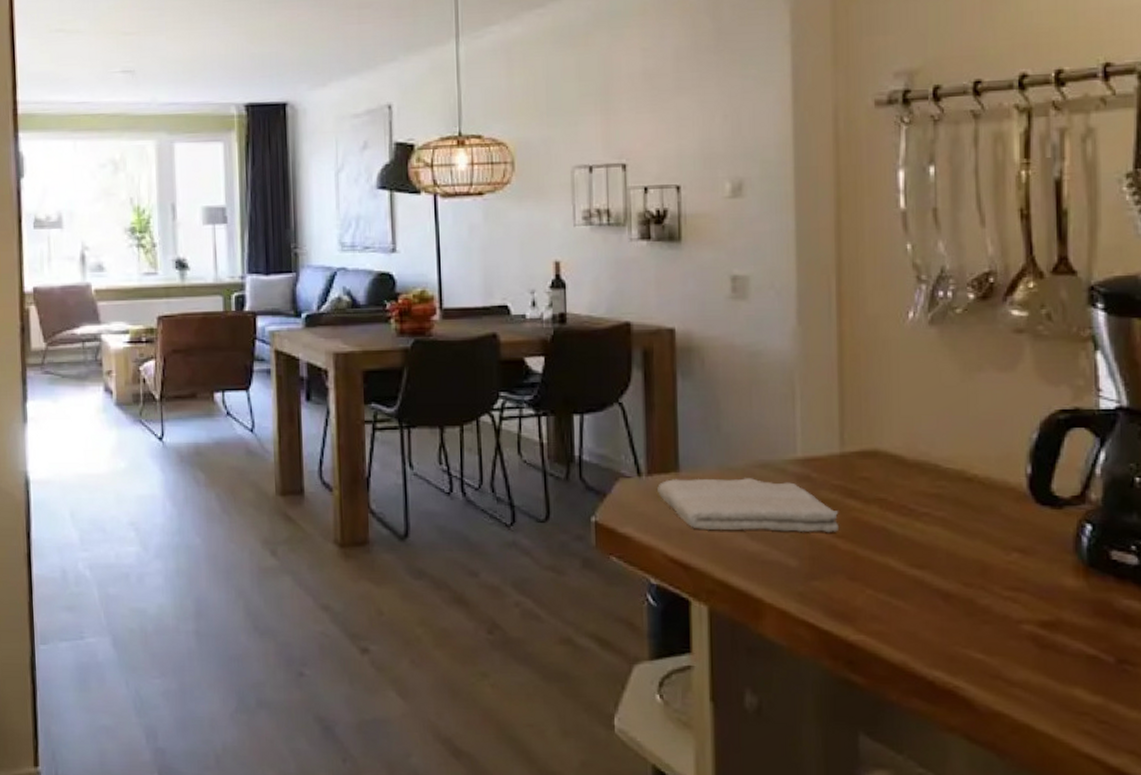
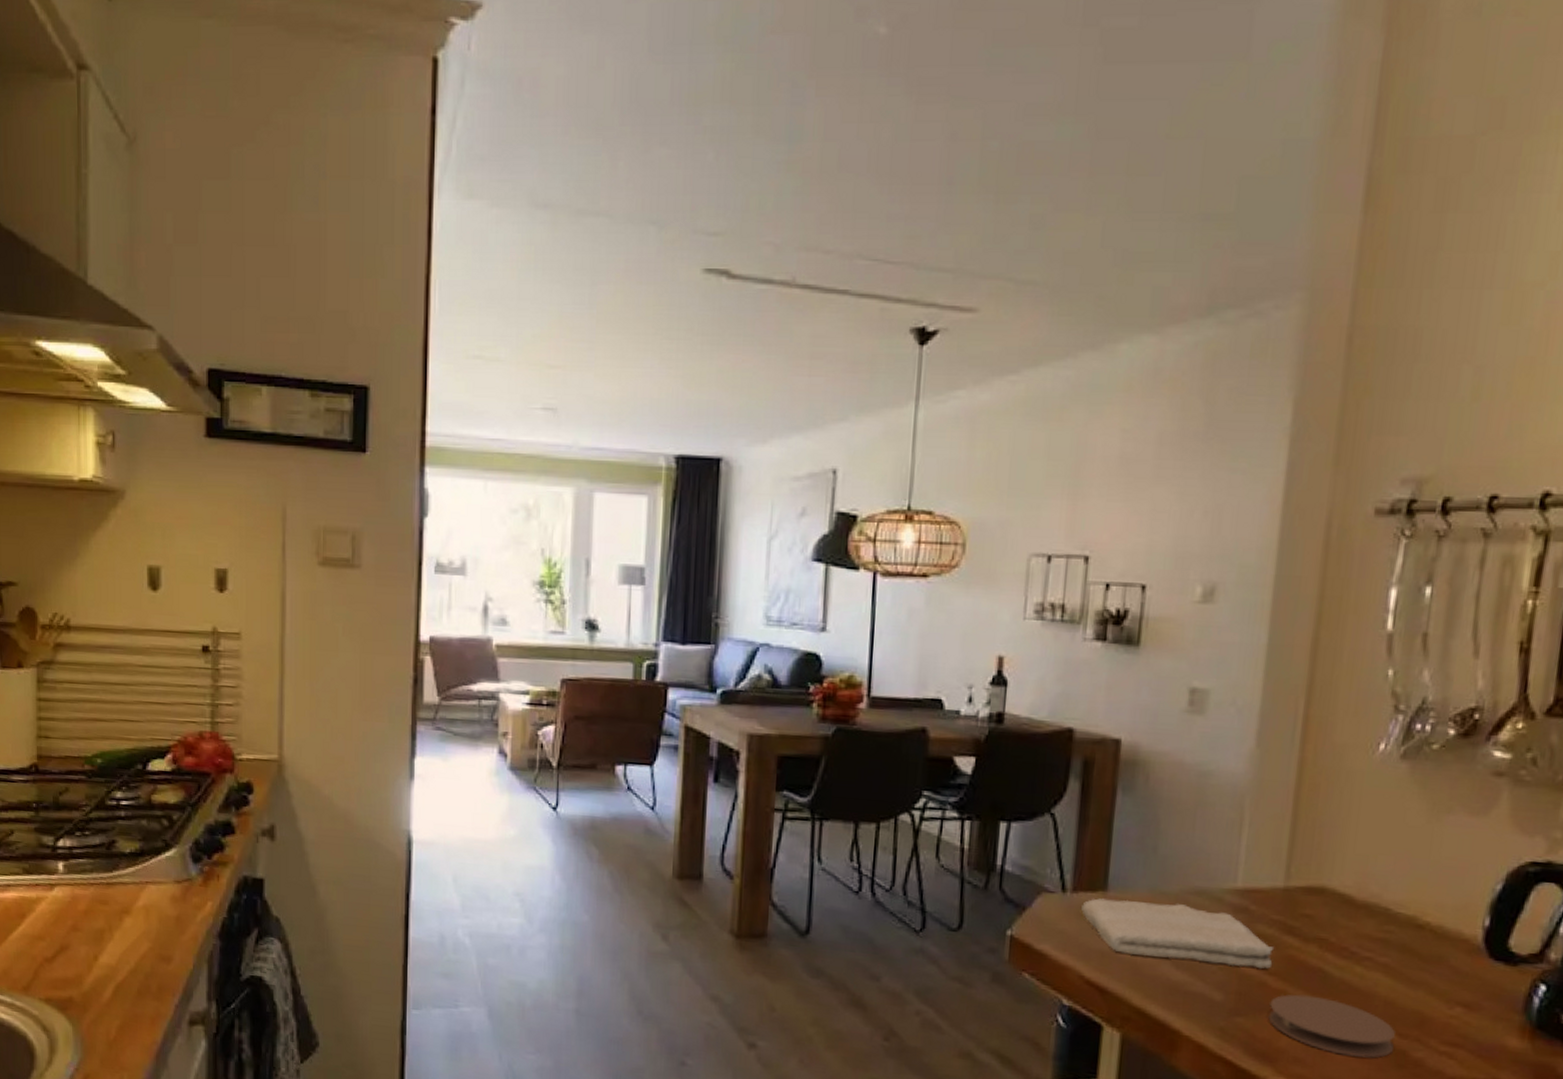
coaster: none [842,554,961,609] -> present [1268,994,1395,1058]

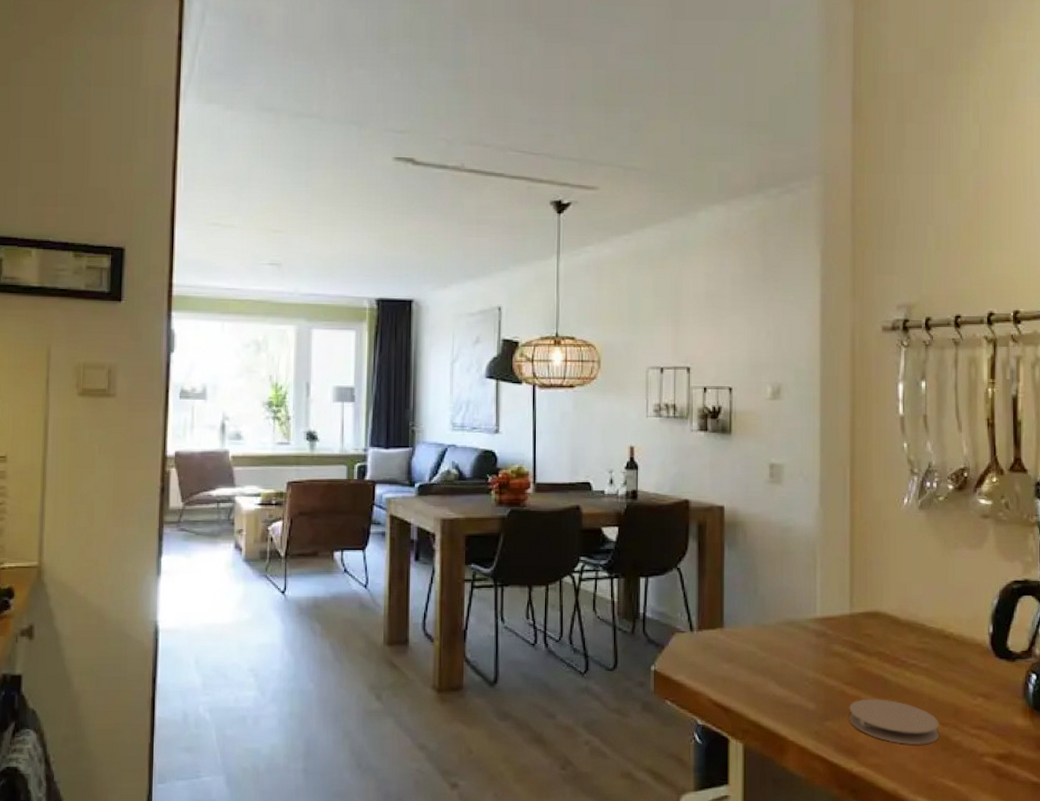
washcloth: present [1081,898,1275,969] -> none [706,633,848,681]

